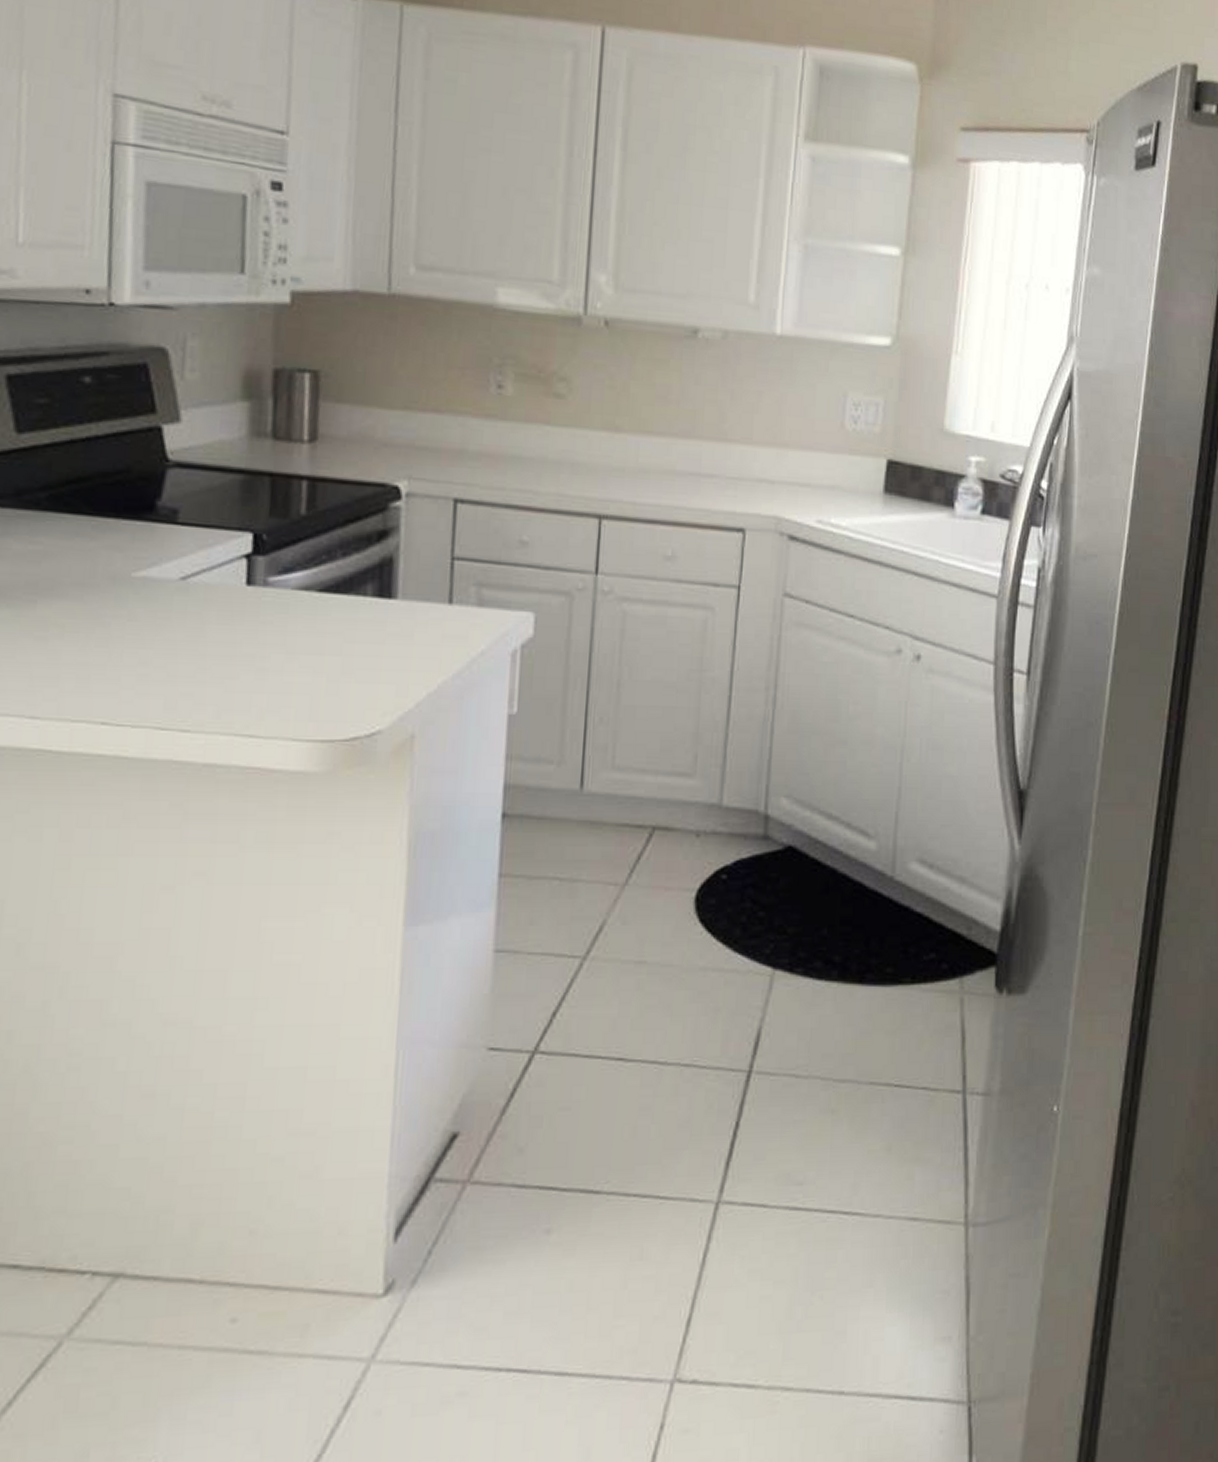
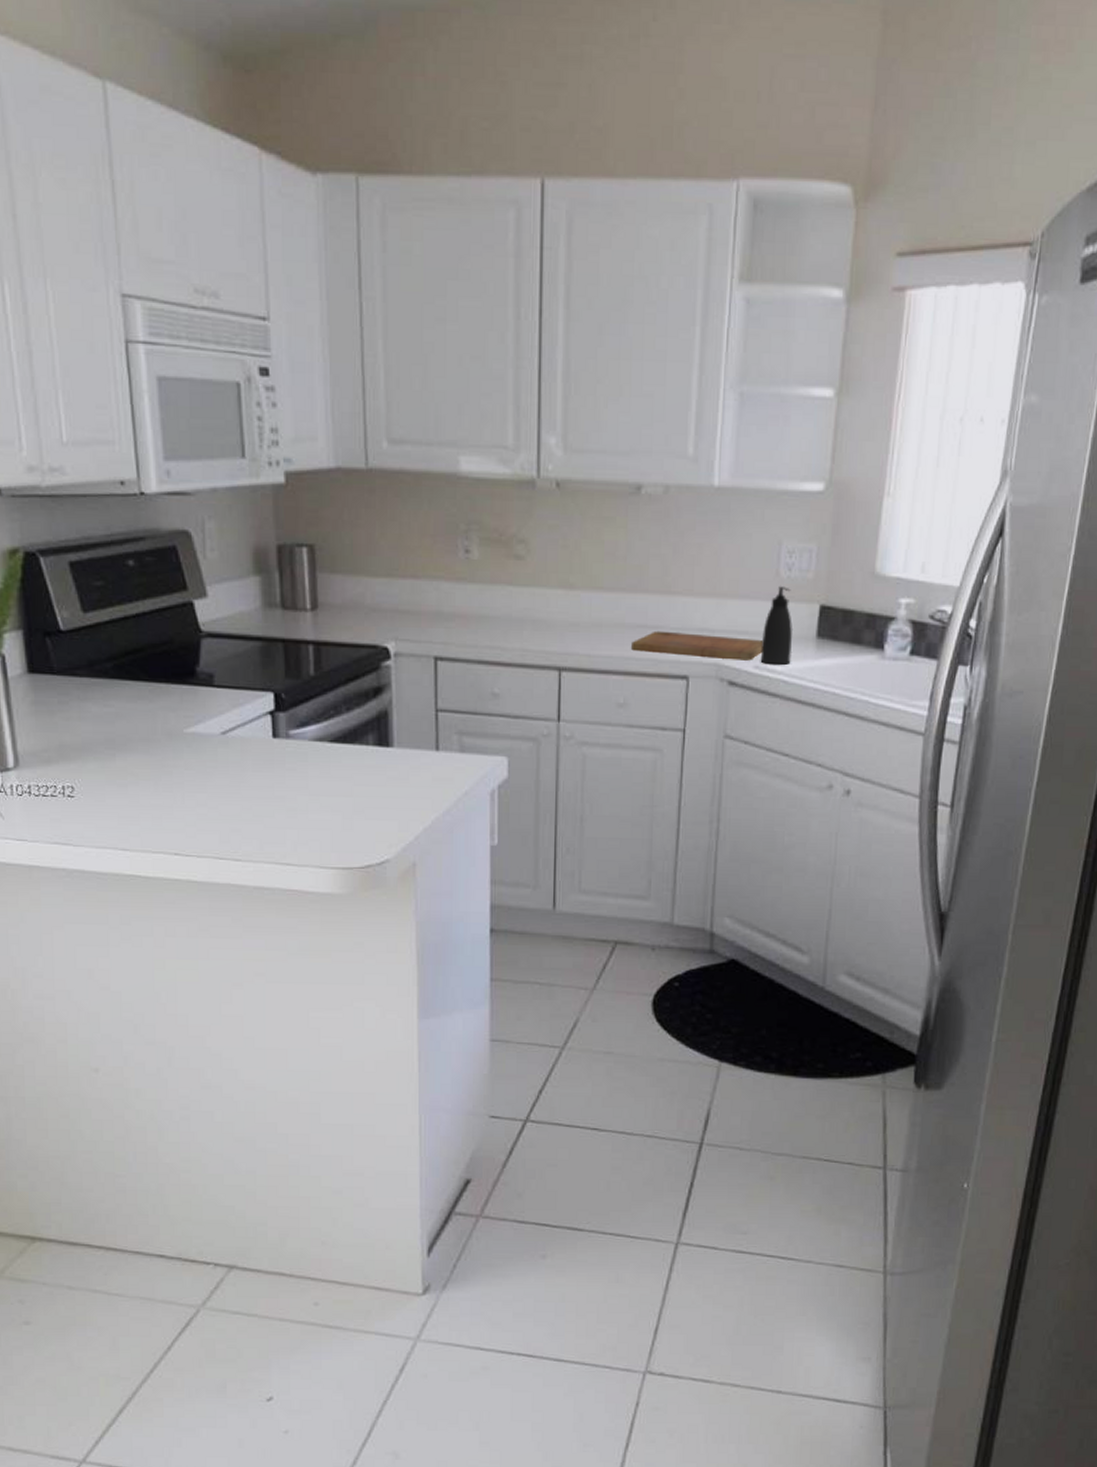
cutting board: none [682,479,827,515] -> present [631,630,764,661]
soap dispenser: none [823,439,859,521] -> present [760,586,794,666]

